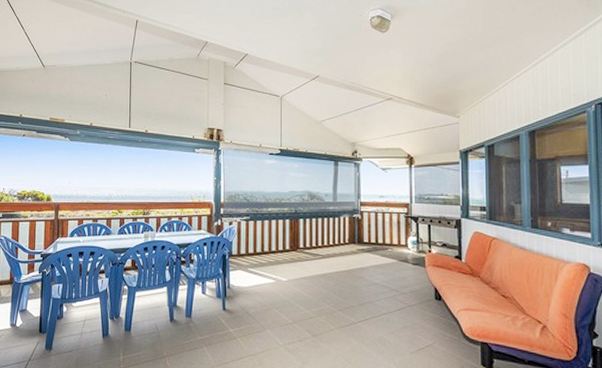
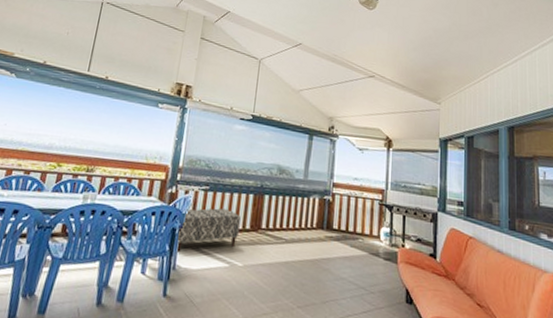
bench: none [226,234,280,274] -> present [175,208,241,253]

